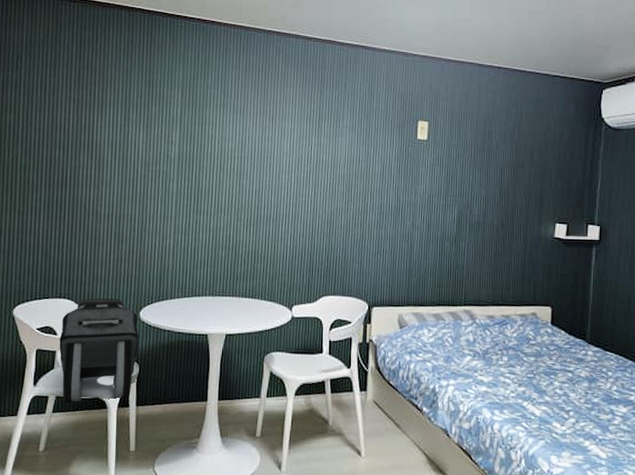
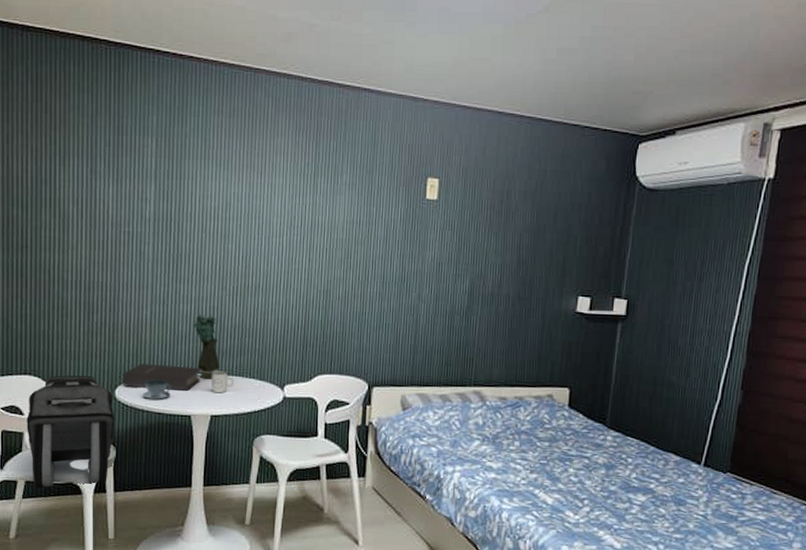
book: none [147,287,217,312] -> present [123,364,201,391]
teacup: none [164,301,190,320] -> present [142,379,171,399]
vase: none [211,241,234,301] -> present [193,313,220,379]
mug: none [227,293,247,314] -> present [212,371,234,394]

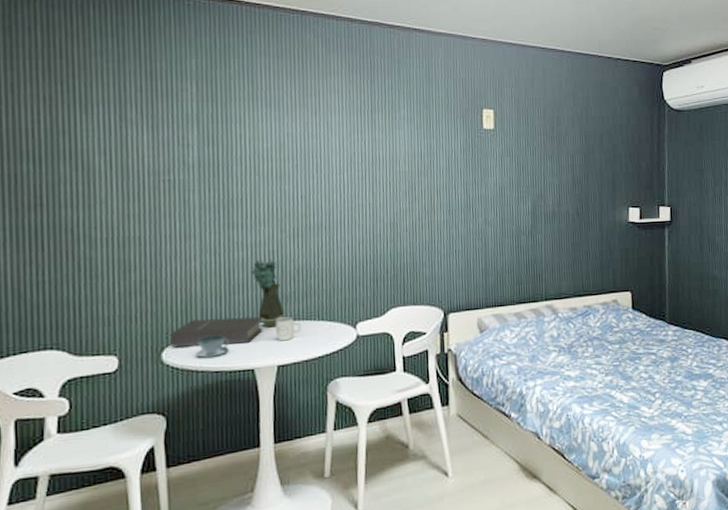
backpack: present [27,375,115,488] -> none [49,341,164,481]

